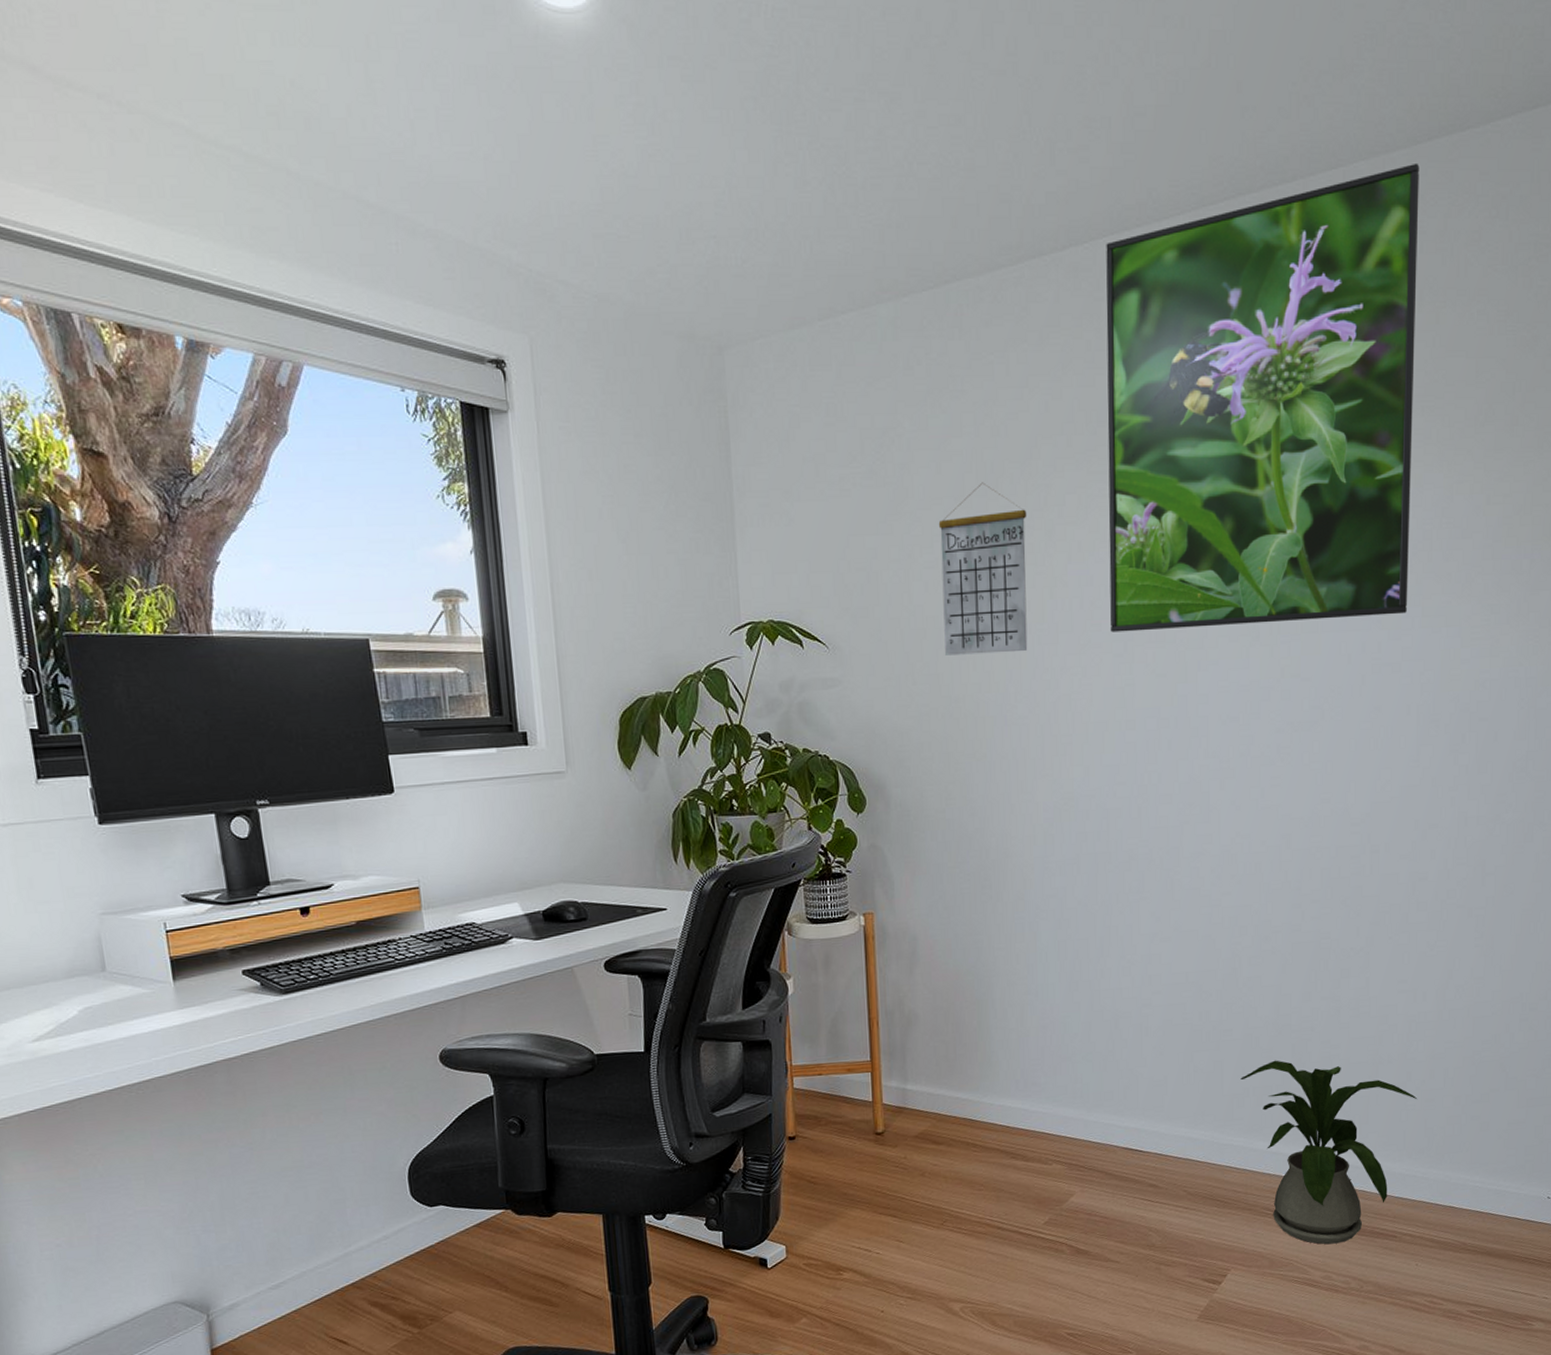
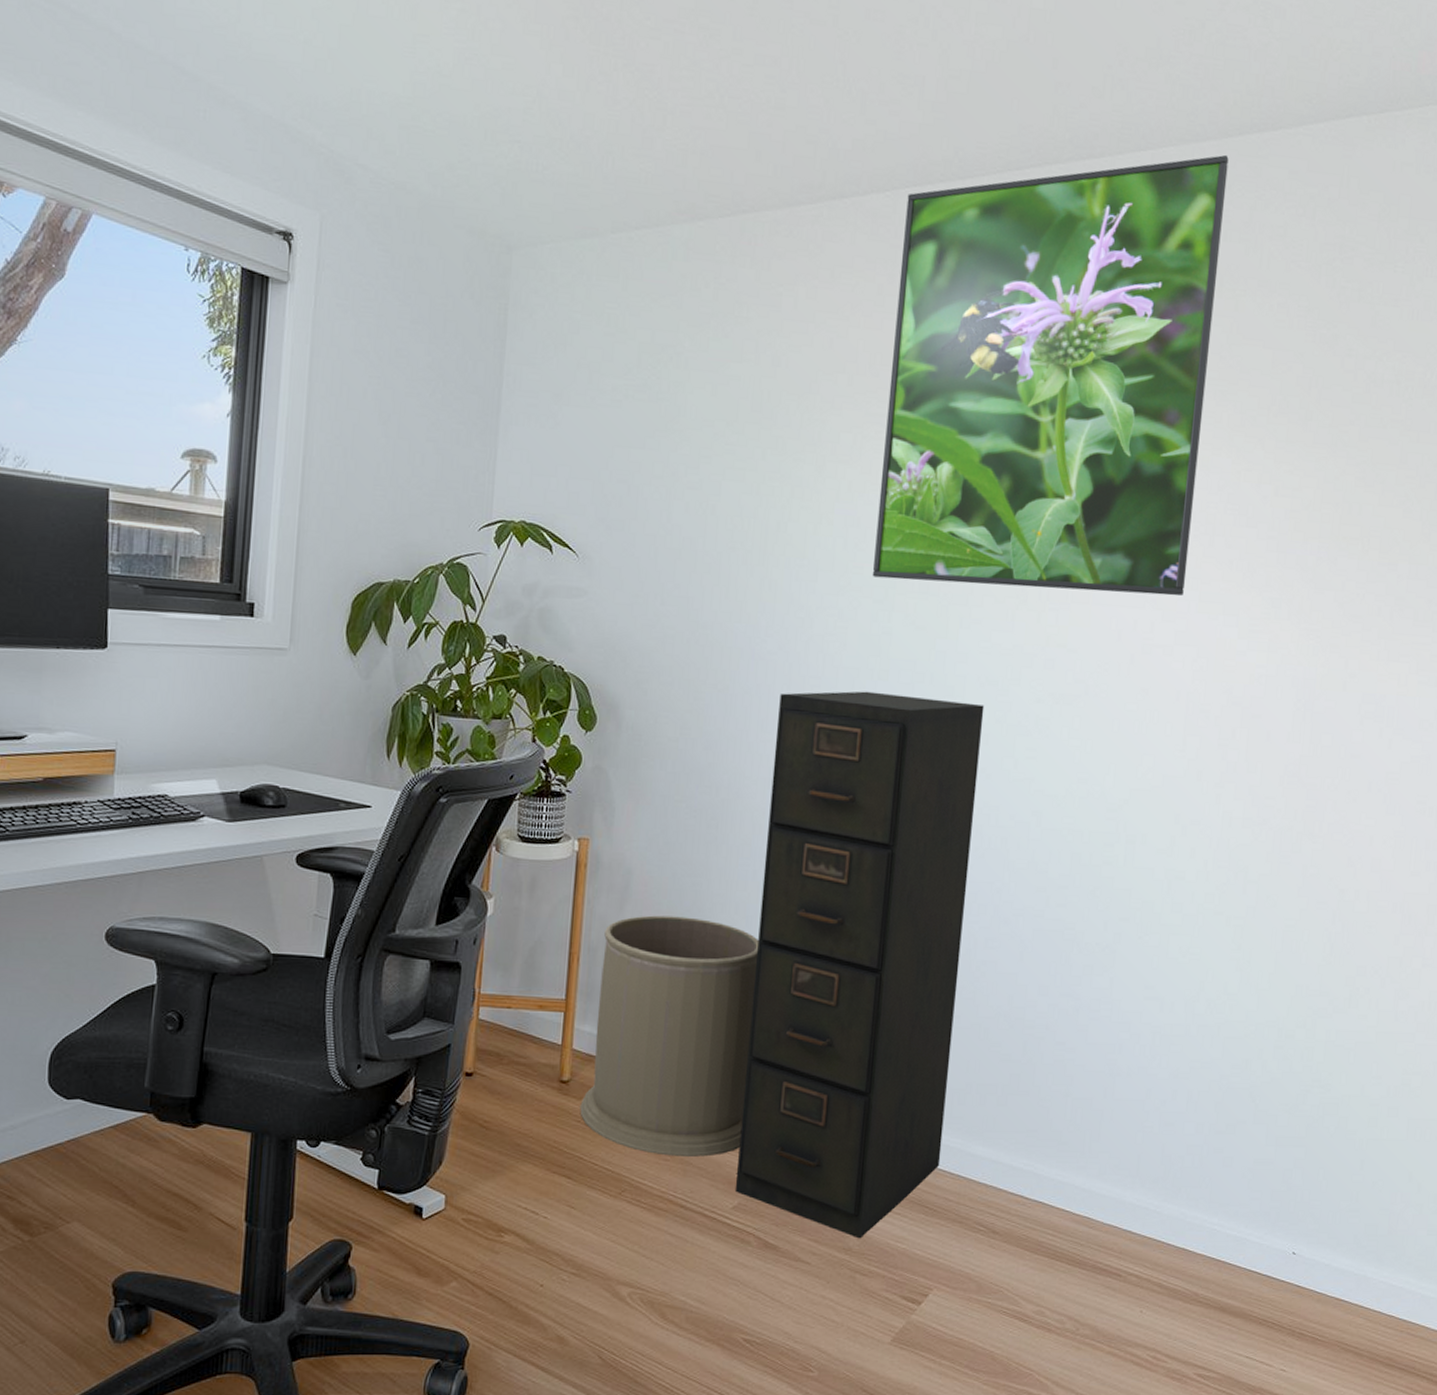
trash can: none [896,972,1046,1187] -> present [580,915,760,1157]
calendar: present [938,482,1028,656] -> none [698,410,800,585]
filing cabinet: none [1035,741,1229,1236] -> present [734,691,985,1239]
house plant: present [1240,1060,1418,1245] -> none [964,1056,1157,1275]

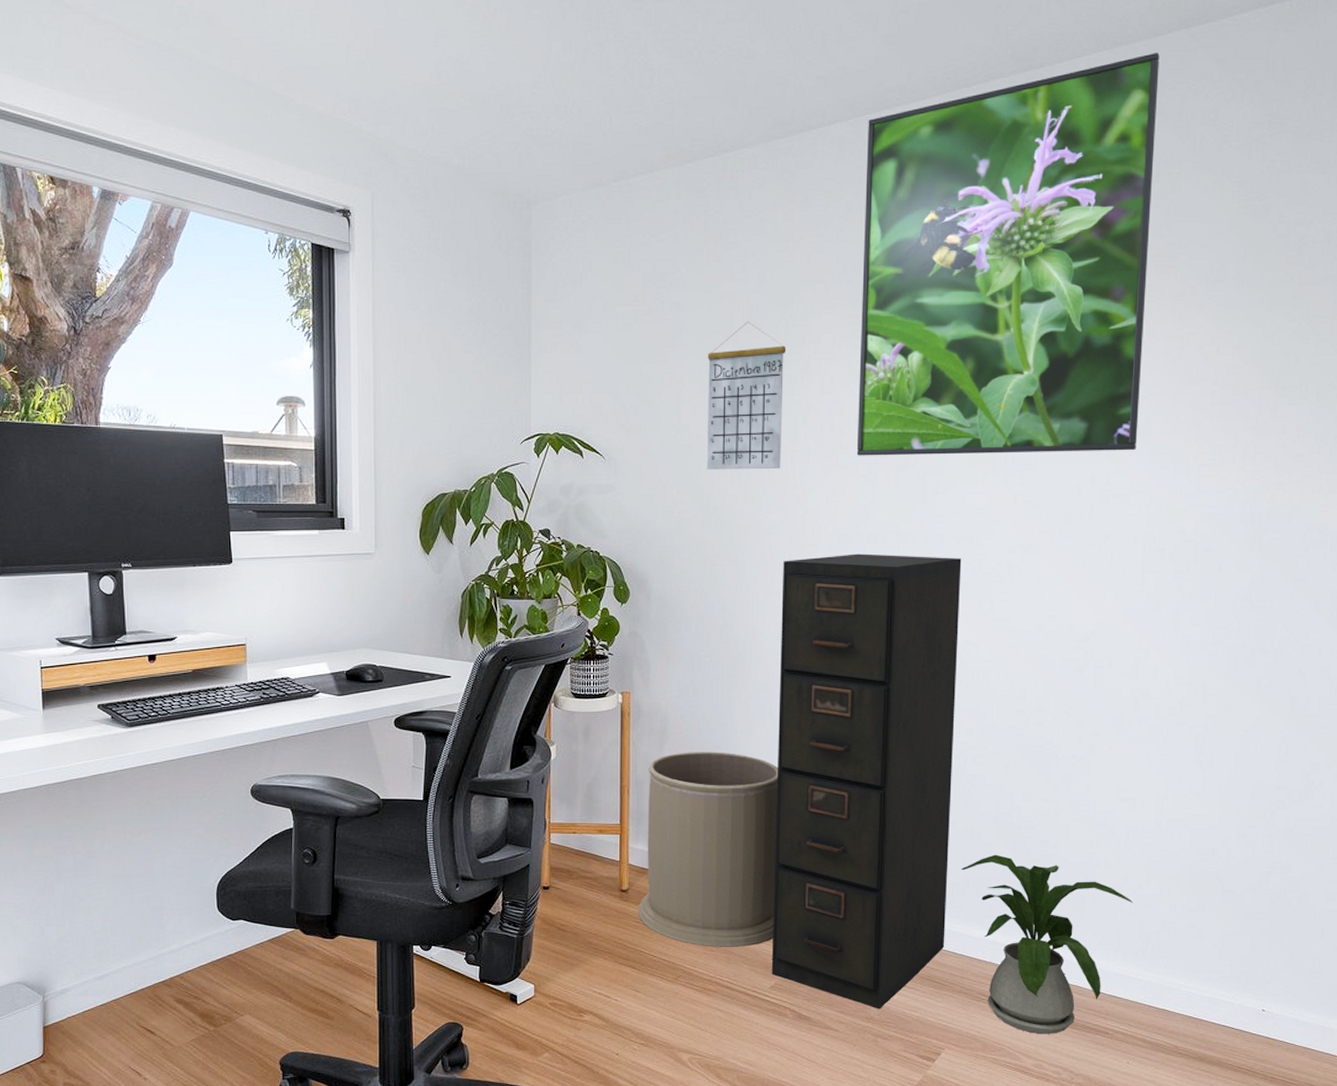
calendar: none [698,410,800,585] -> present [707,321,787,470]
house plant: none [964,1056,1157,1275] -> present [961,854,1134,1034]

